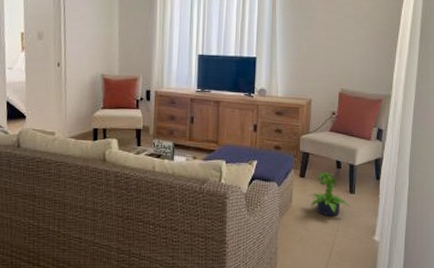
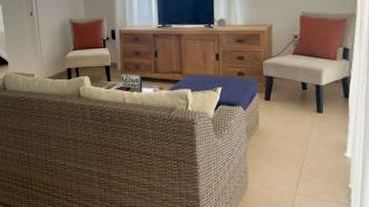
potted plant: present [308,172,350,217] -> none [275,94,319,136]

